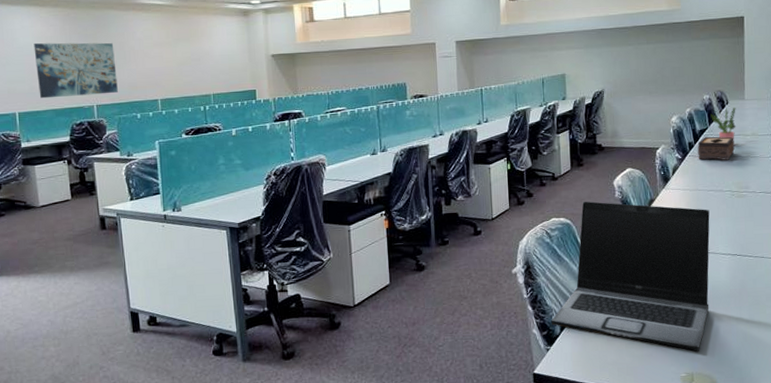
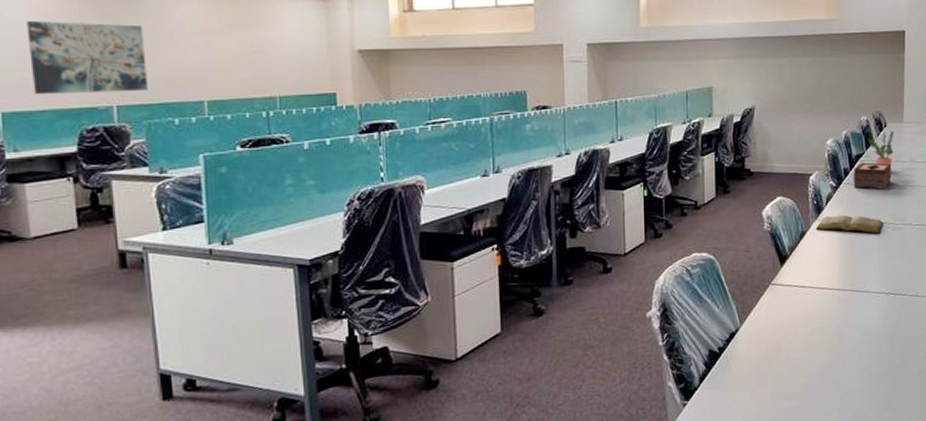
laptop: present [551,201,710,351] -> none [689,233,864,401]
book: none [664,184,728,201] -> present [816,214,883,234]

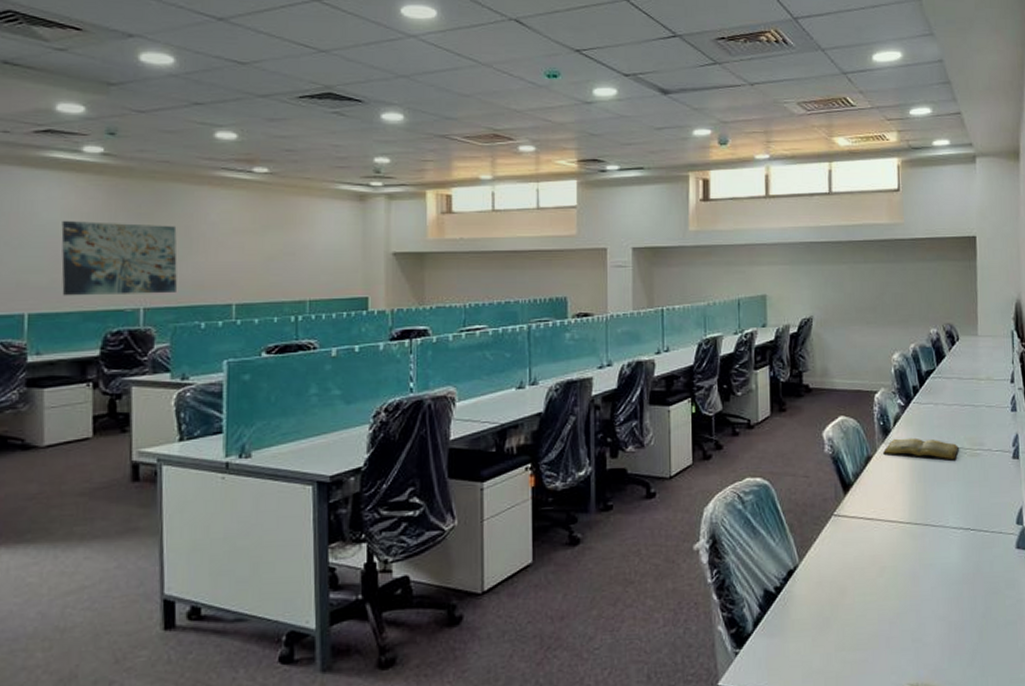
tissue box: present [853,162,892,189] -> none [923,379,967,410]
potted plant: present [868,131,894,167] -> none [938,345,968,385]

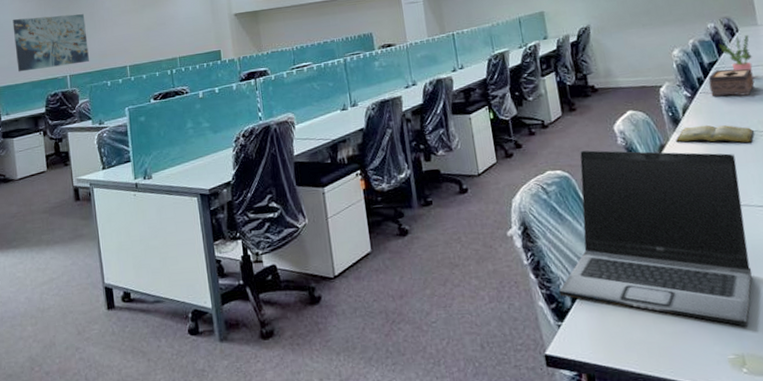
laptop: none [741,456,938,655] -> present [559,150,753,327]
tissue box: none [923,379,967,410] -> present [708,68,755,96]
potted plant: none [938,345,968,385] -> present [719,35,753,73]

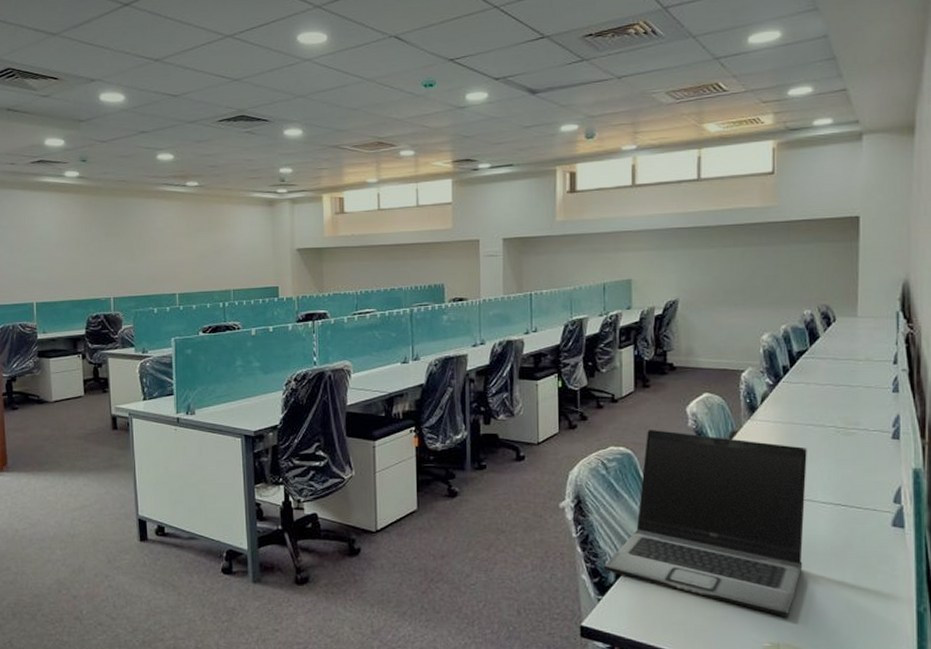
wall art: present [12,14,89,72] -> none [54,230,135,289]
book: present [676,124,754,143] -> none [749,415,831,438]
tissue box: present [708,68,755,96] -> none [794,359,842,389]
potted plant: present [719,35,753,73] -> none [812,326,846,366]

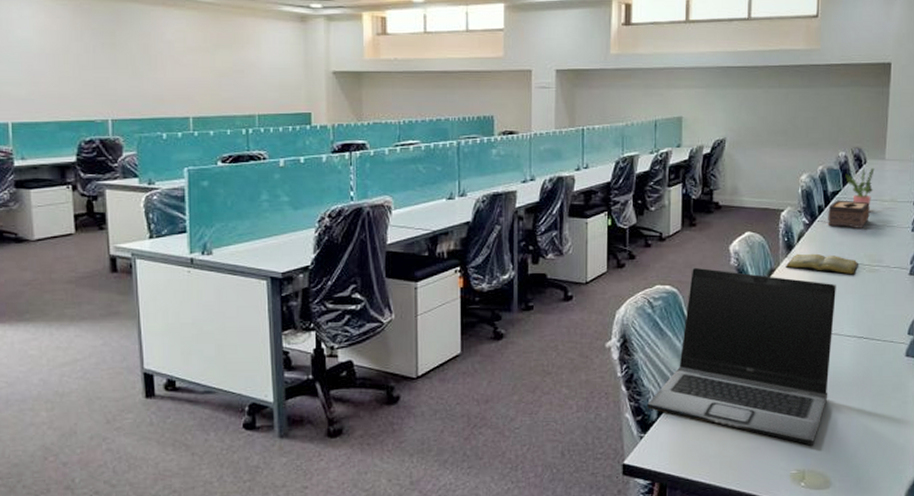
book: none [749,415,831,438] -> present [786,253,858,275]
tissue box: none [794,359,842,389] -> present [828,200,870,228]
potted plant: none [812,326,846,366] -> present [845,168,875,206]

